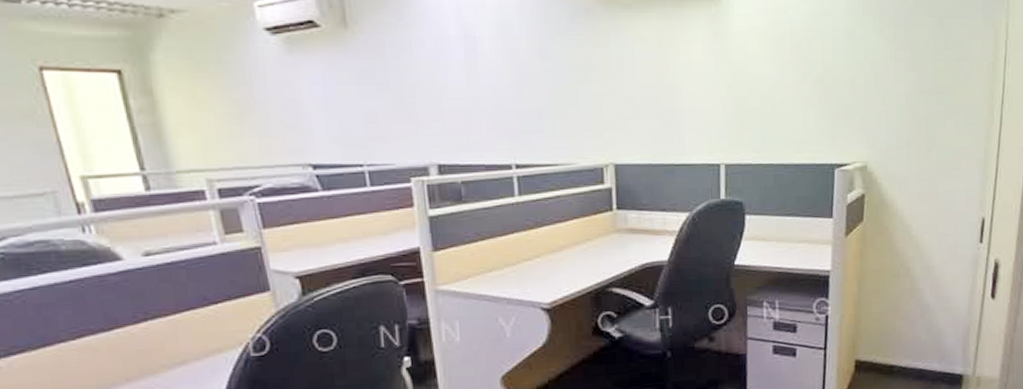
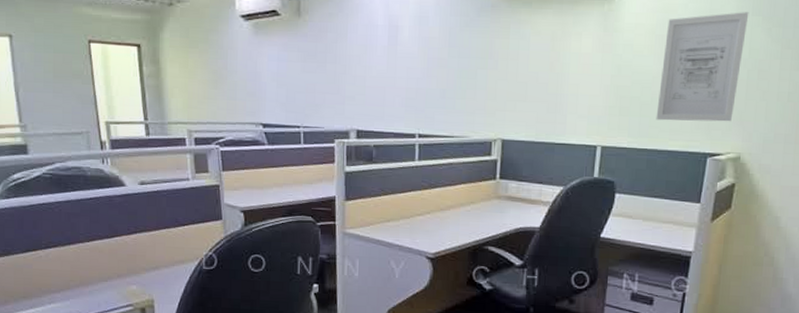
wall art: none [778,12,860,132] -> present [656,12,749,122]

